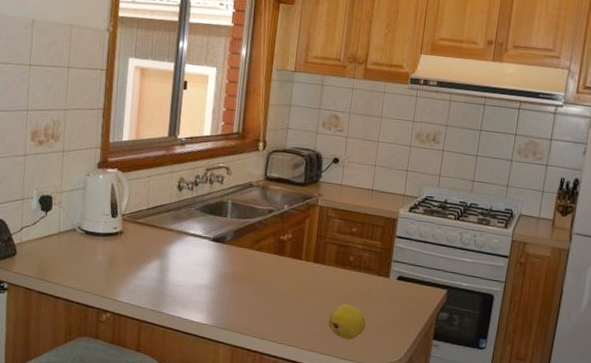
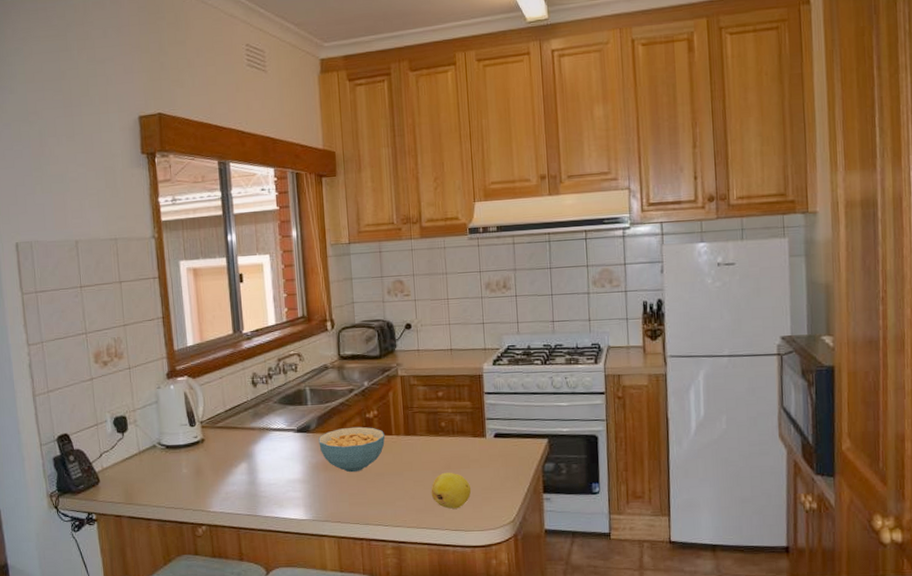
cereal bowl: none [231,245,295,289] -> present [318,426,385,473]

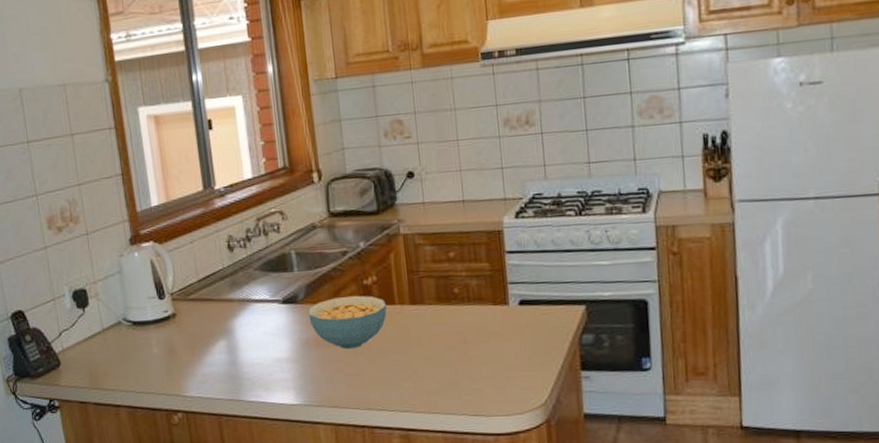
fruit: present [431,472,472,509] -> none [443,347,493,390]

